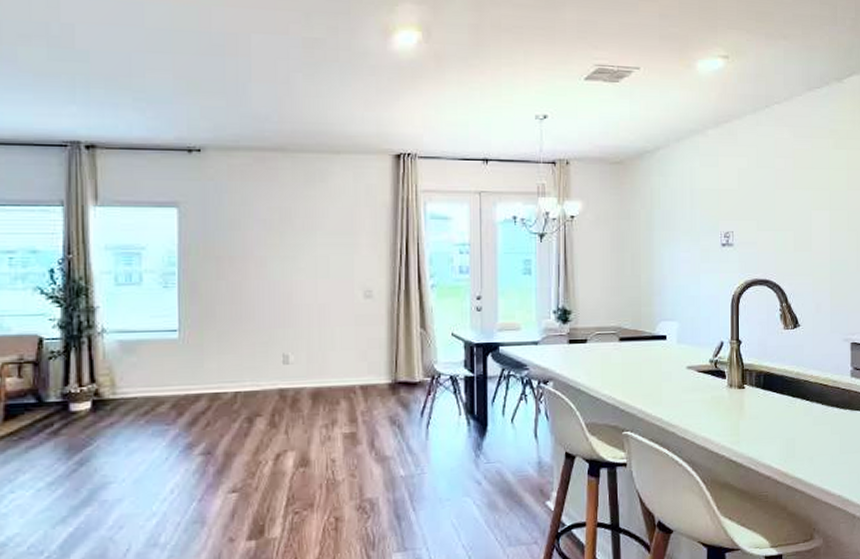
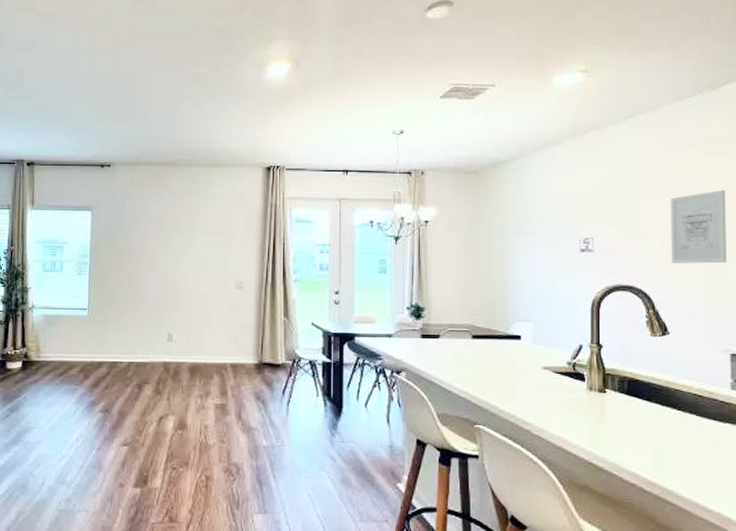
wall art: none [801,182,849,256] -> present [670,189,727,264]

